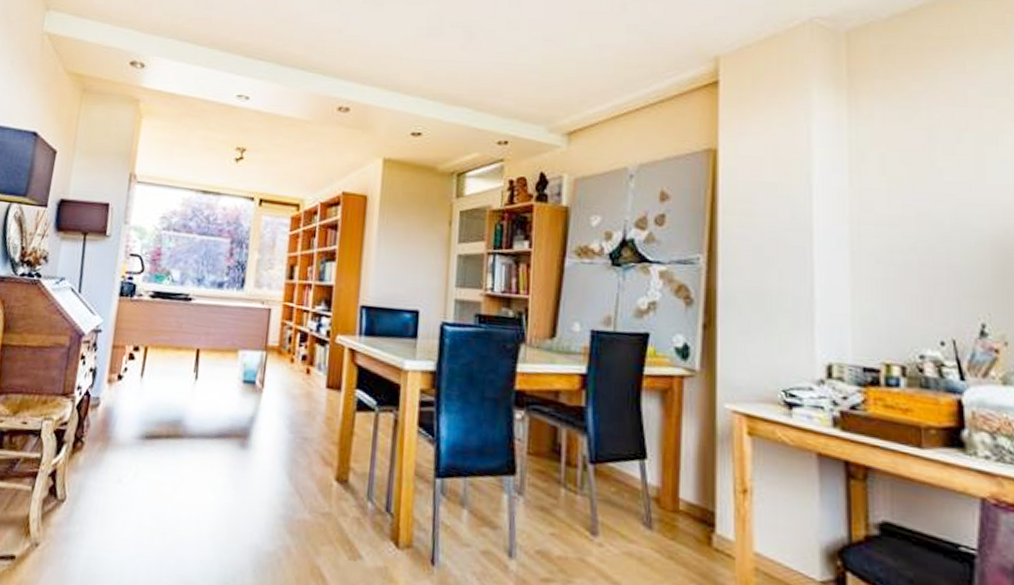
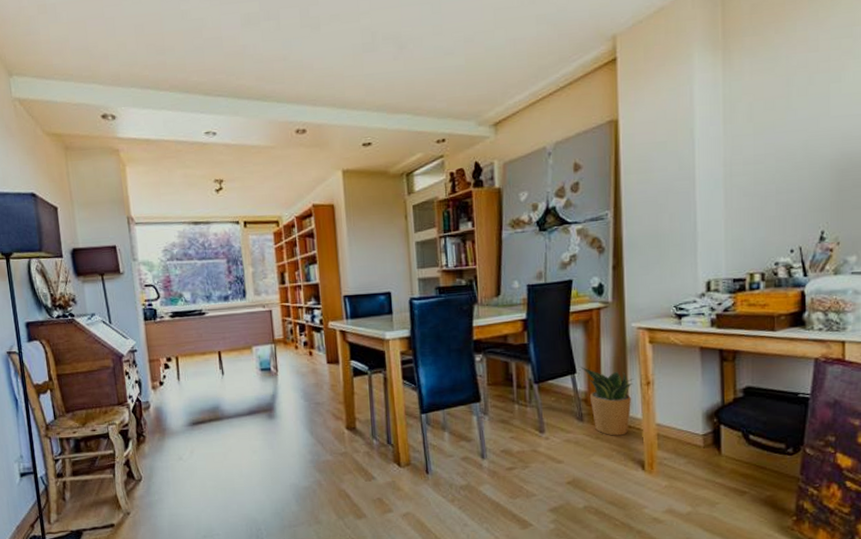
potted plant: none [651,449,725,561] -> present [579,366,634,436]

